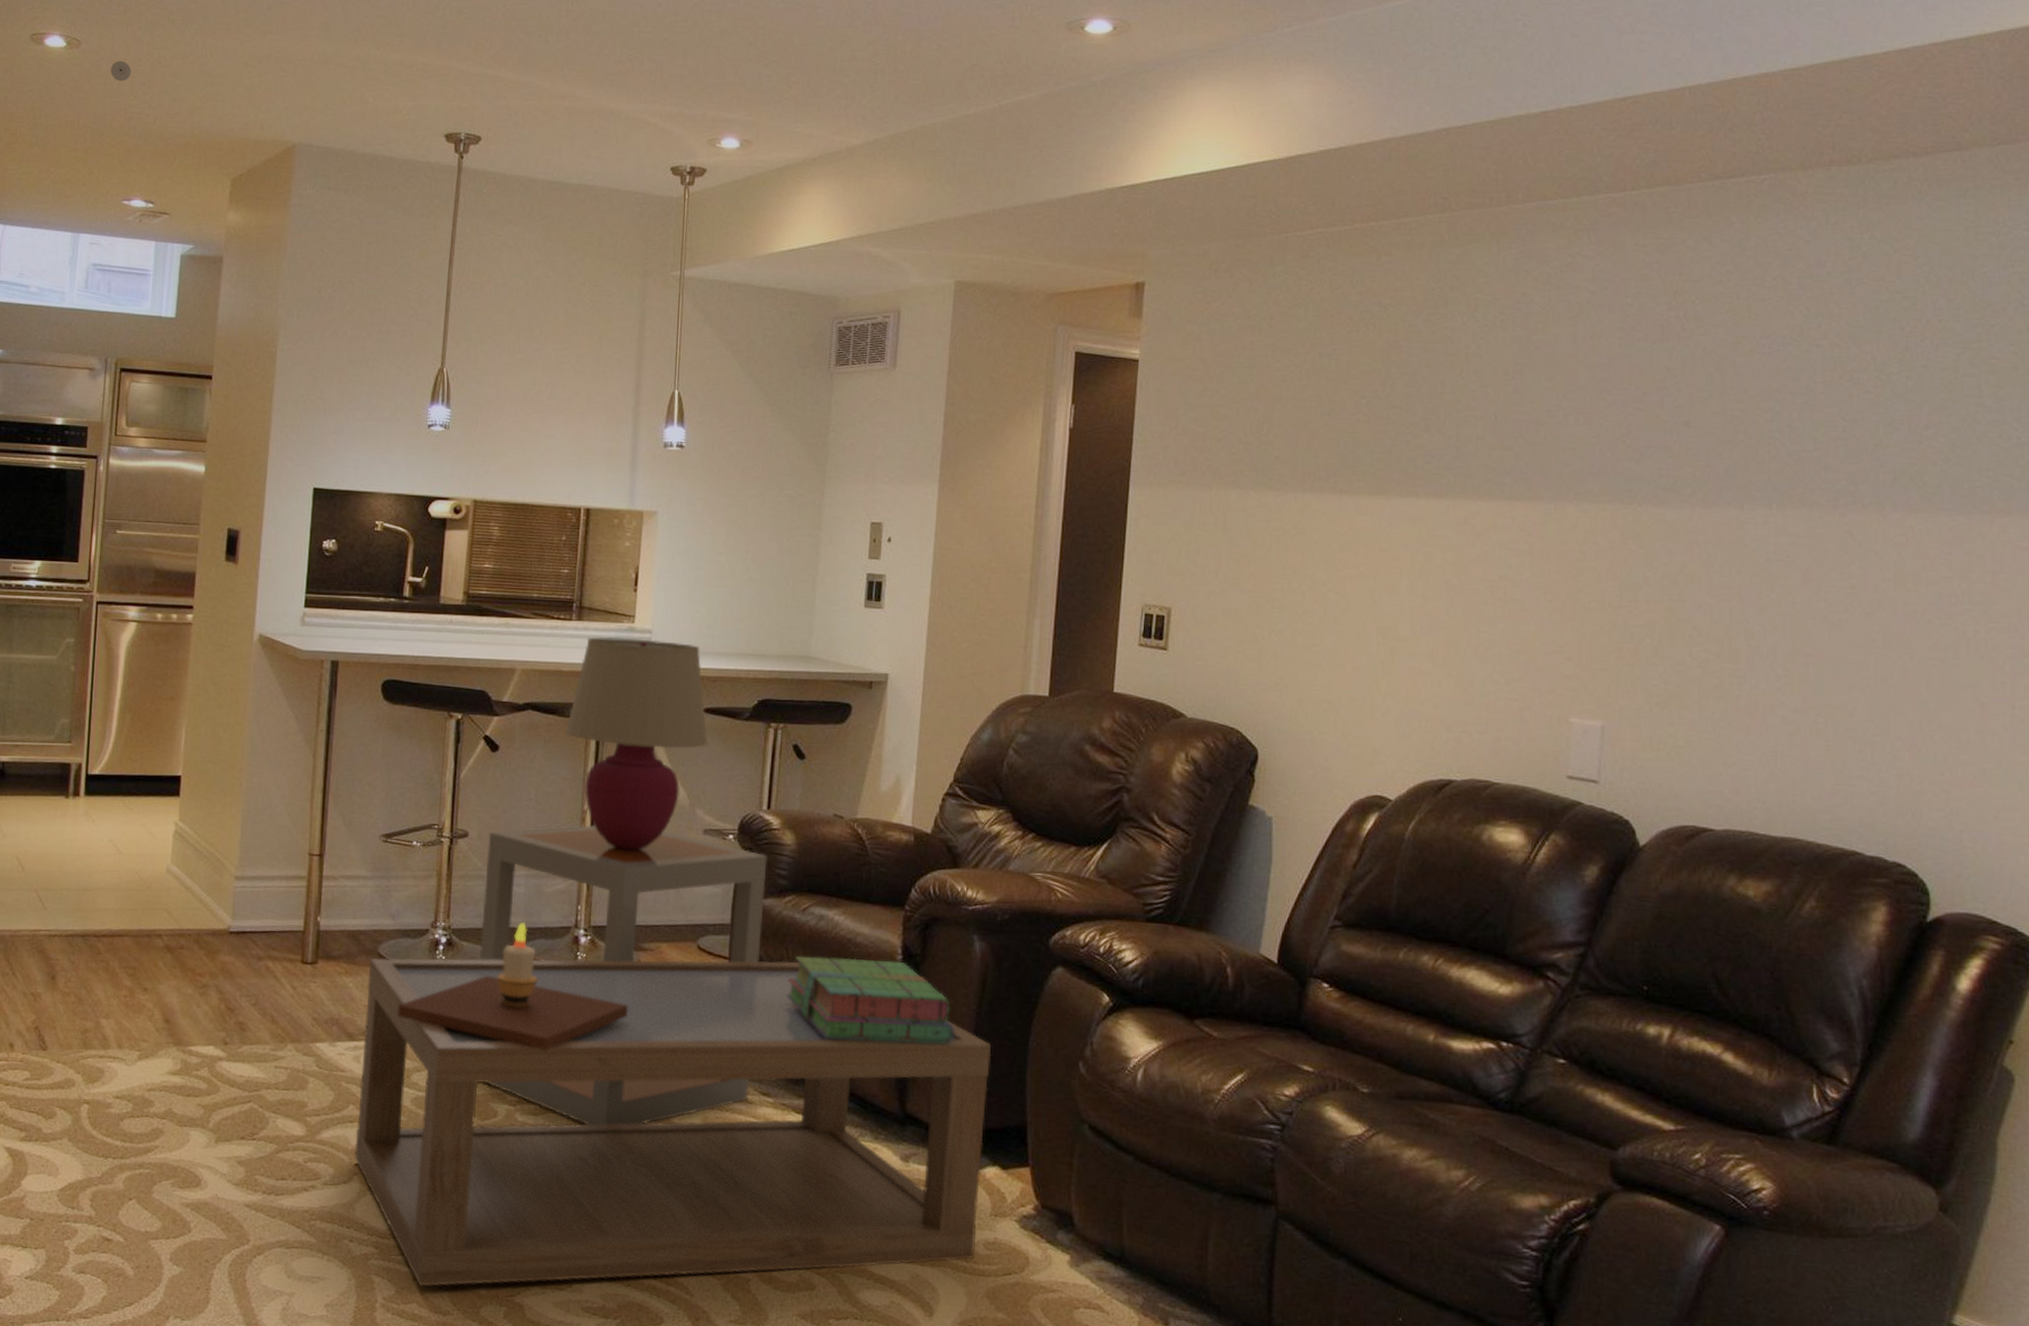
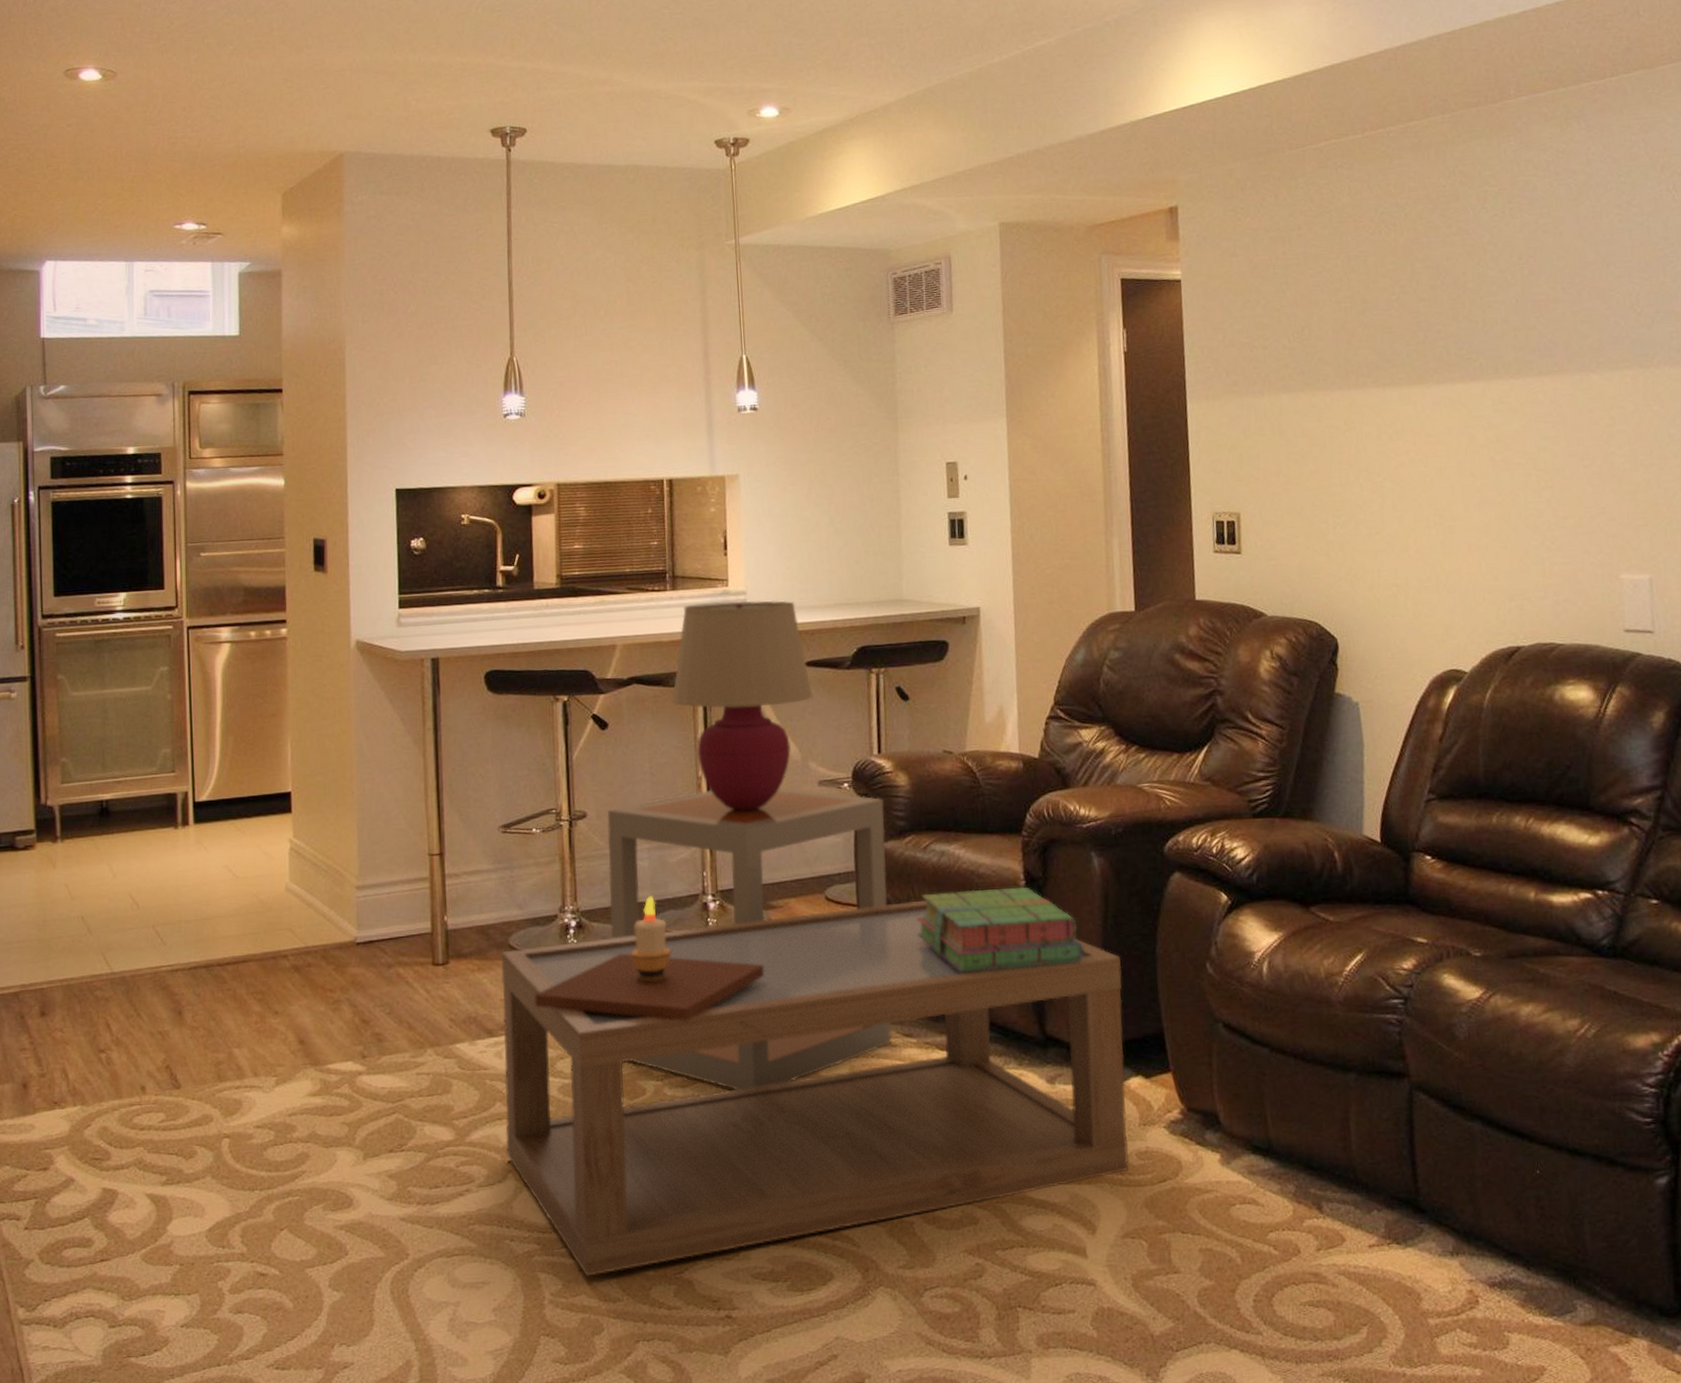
smoke detector: present [111,60,131,81] -> none [149,87,170,108]

